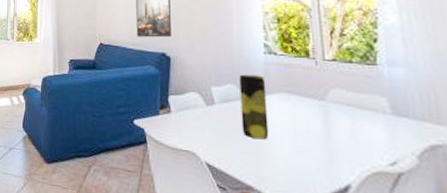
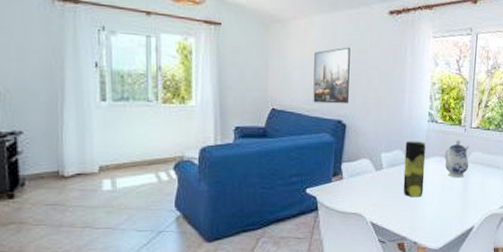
teapot: none [291,74,329,120] -> present [444,139,469,178]

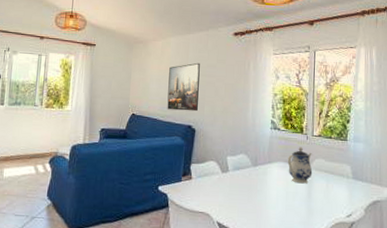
vase: present [403,141,426,198] -> none [248,146,270,201]

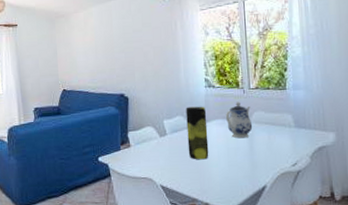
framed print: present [167,62,200,112] -> none [94,29,128,81]
vase: none [248,146,270,201] -> present [186,106,209,160]

